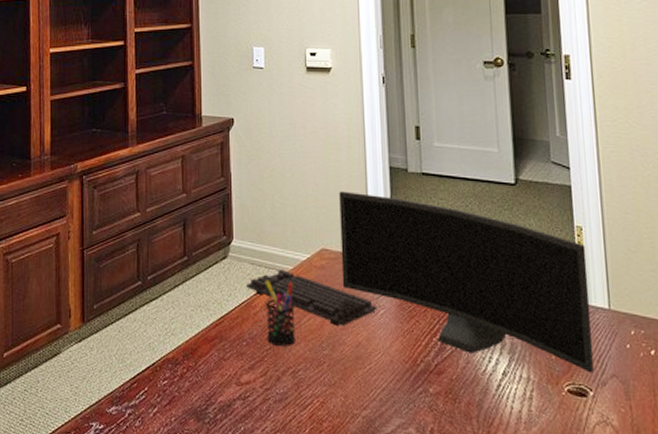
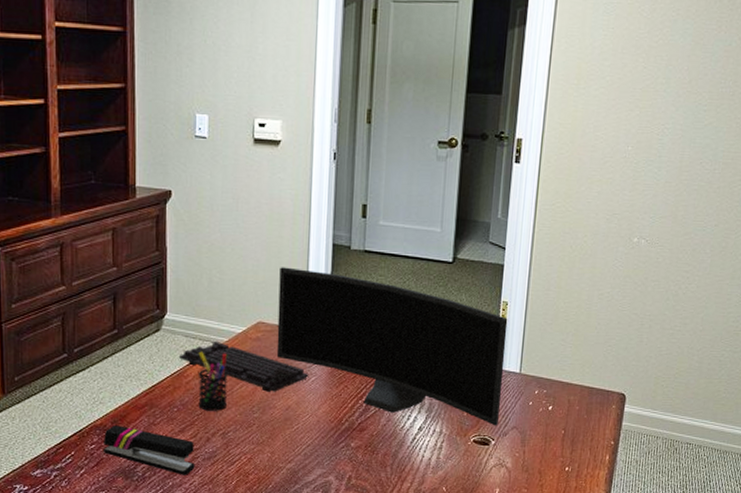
stapler: none [176,359,267,420] -> present [104,425,195,475]

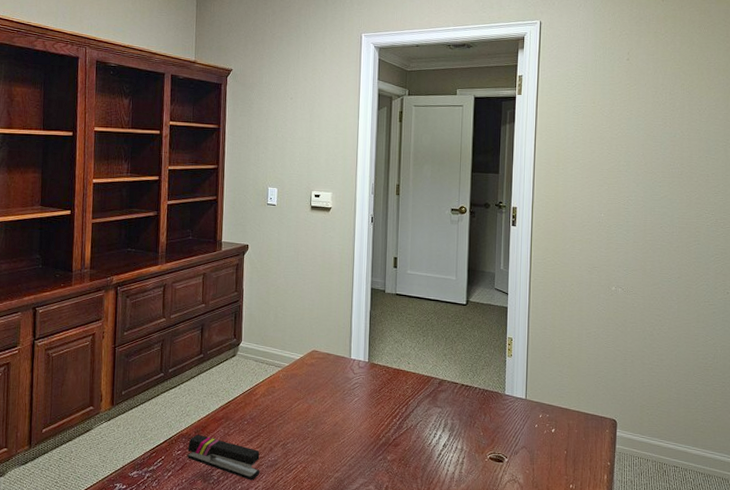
keyboard: present [178,340,309,392] -> none [249,365,353,410]
pen holder: present [198,351,228,411] -> none [264,374,289,425]
monitor: present [276,267,508,426] -> none [327,306,513,445]

